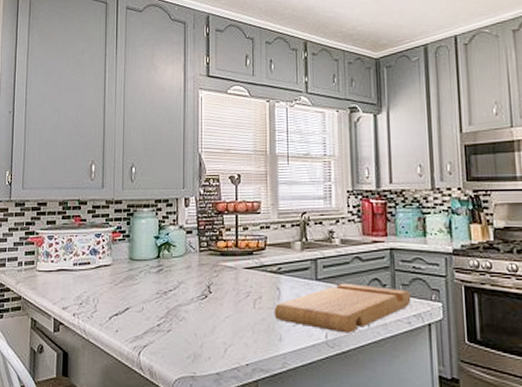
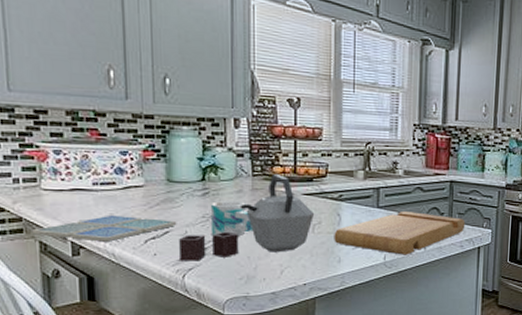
drink coaster: none [27,292,136,319] -> present [32,214,177,242]
kettle: none [137,248,256,338] -> present [179,173,315,261]
mug: none [163,276,200,312] -> present [210,200,254,236]

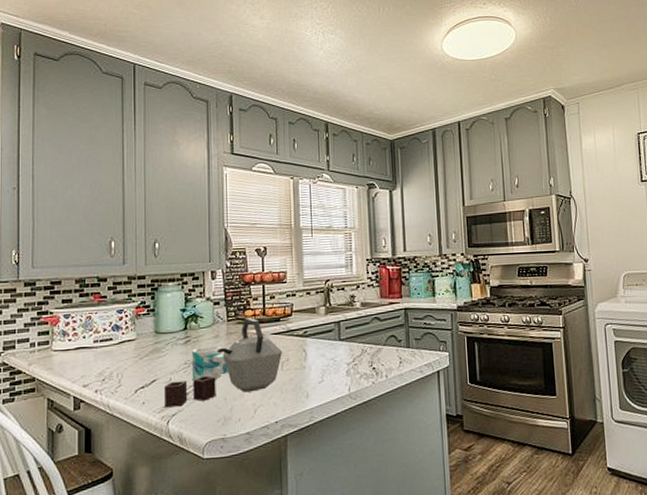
drink coaster: present [32,214,177,242] -> none [42,368,163,395]
cutting board: present [334,210,466,255] -> none [301,341,423,386]

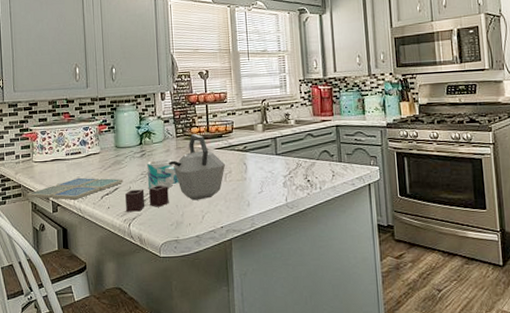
drink coaster: none [42,368,163,395] -> present [27,177,124,200]

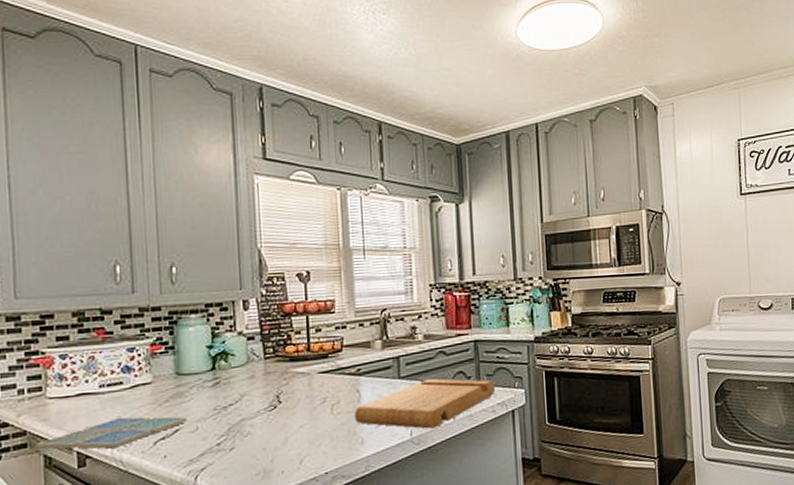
kettle: present [125,133,226,212] -> none [190,353,333,461]
mug: present [146,158,180,189] -> none [221,387,269,428]
cutting board: none [242,155,354,196] -> present [354,378,496,429]

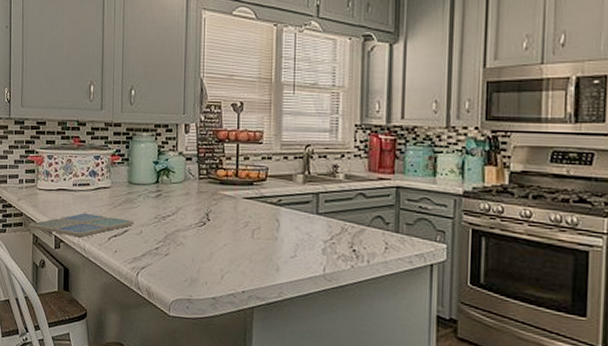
cutting board: present [354,378,496,429] -> none [272,218,415,269]

